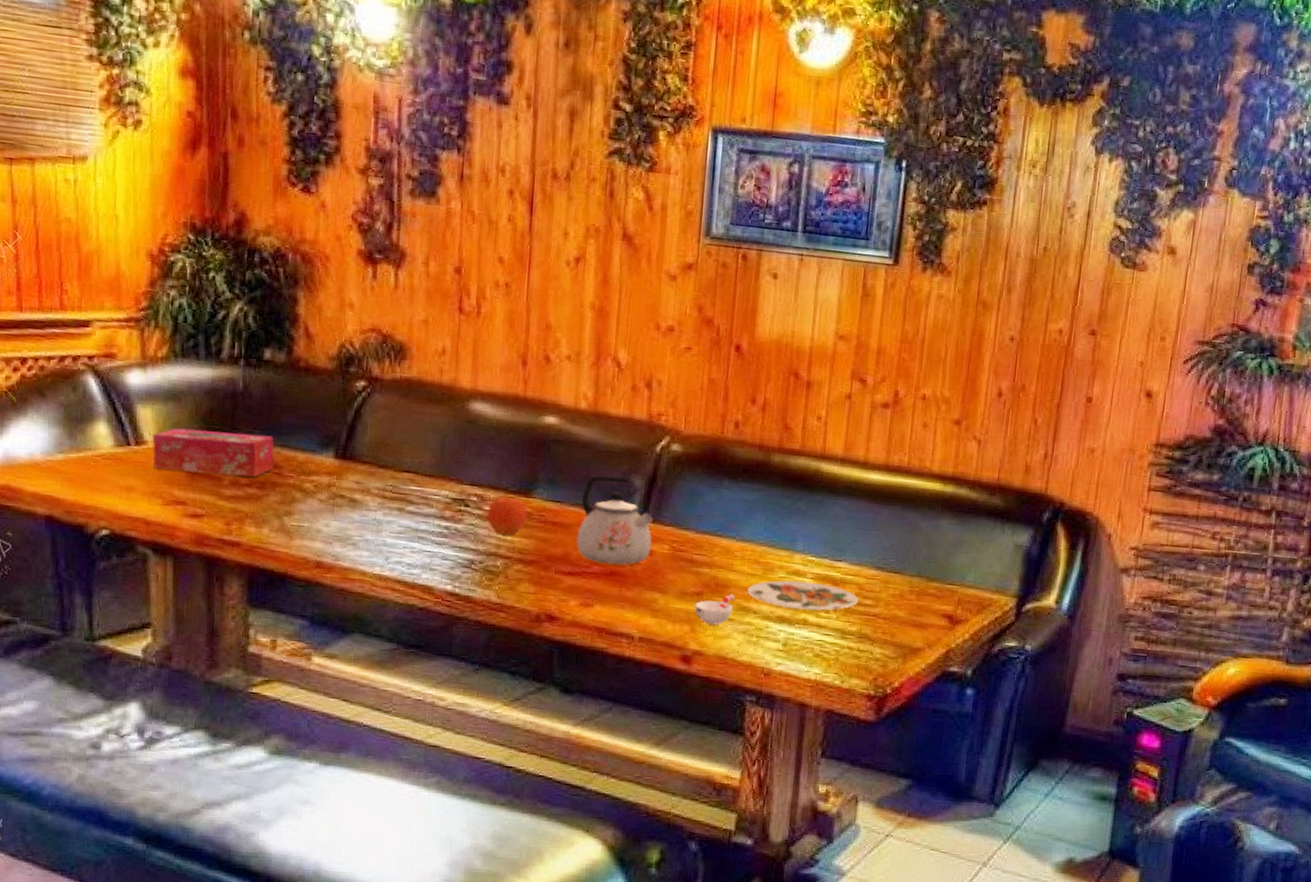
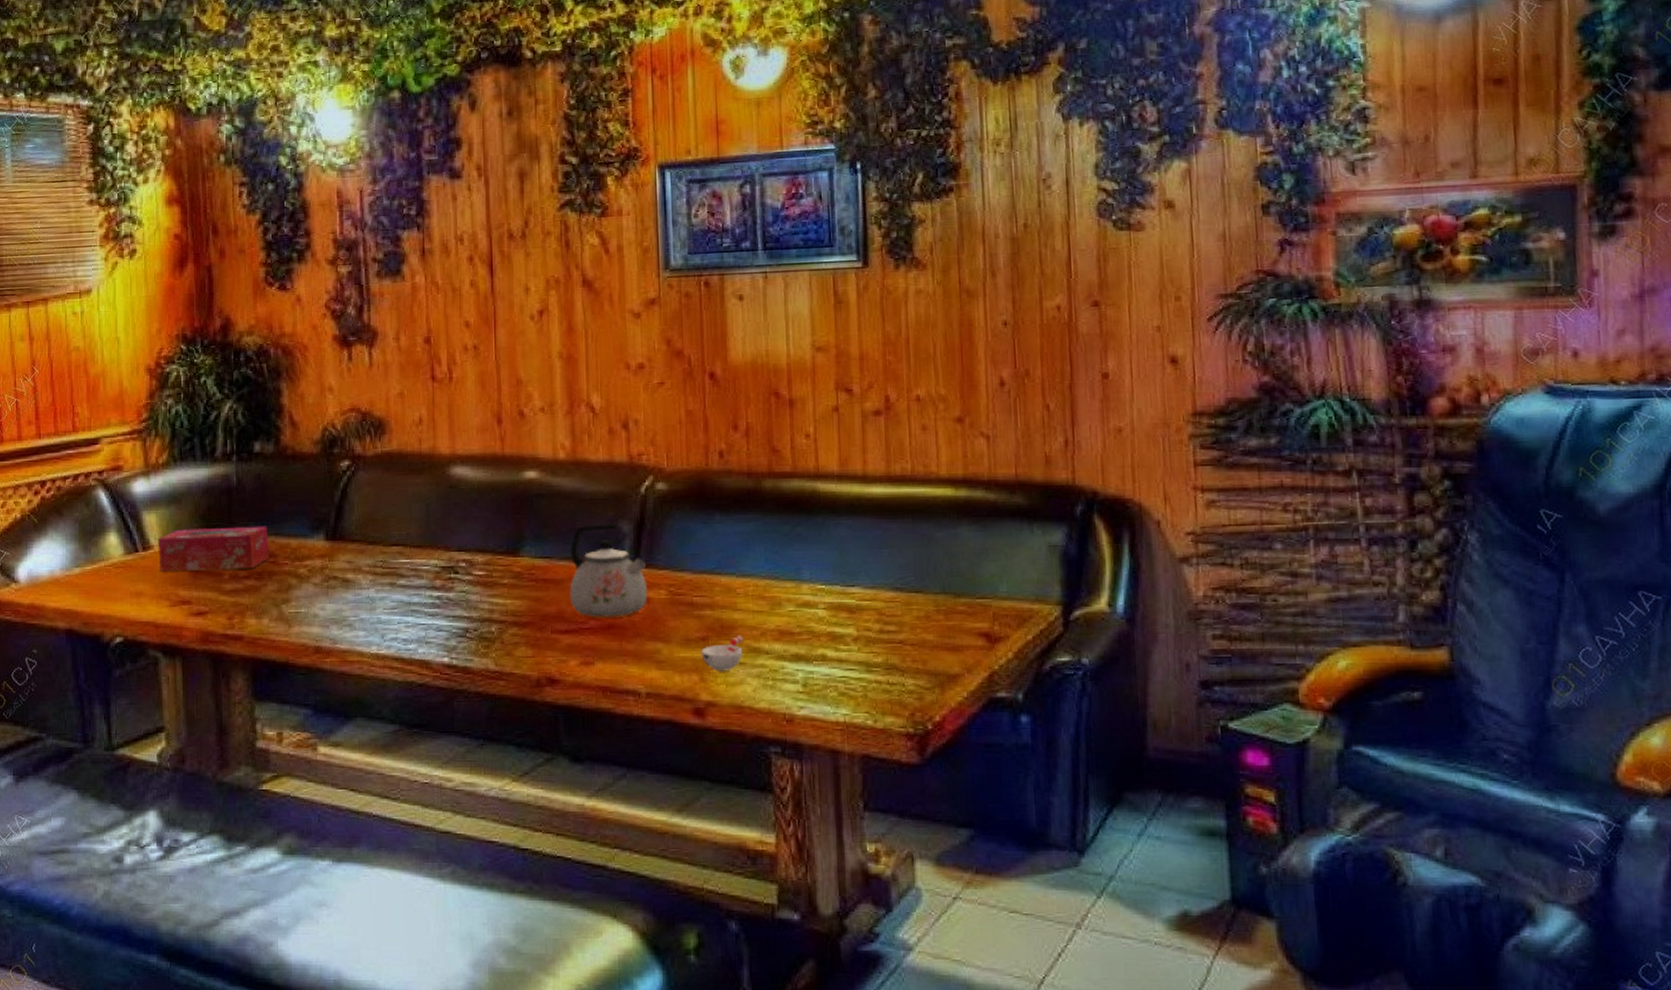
fruit: present [487,496,527,536] -> none [478,558,517,599]
plate: present [747,580,858,611] -> none [756,612,879,645]

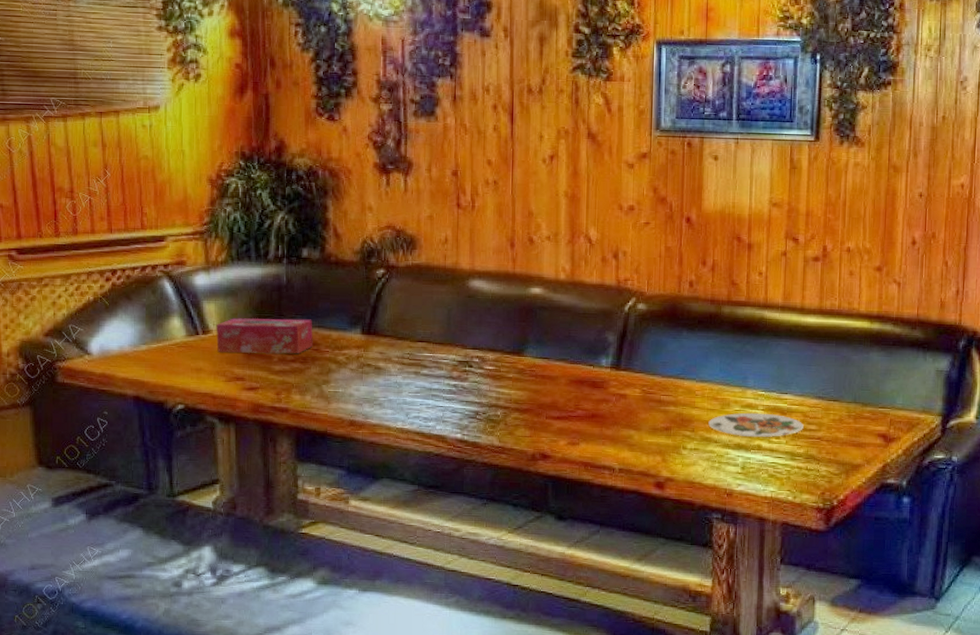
kettle: present [569,524,648,618] -> none [562,334,626,409]
cup: present [701,635,743,672] -> none [664,427,698,455]
plate: none [756,612,879,645] -> present [708,412,804,438]

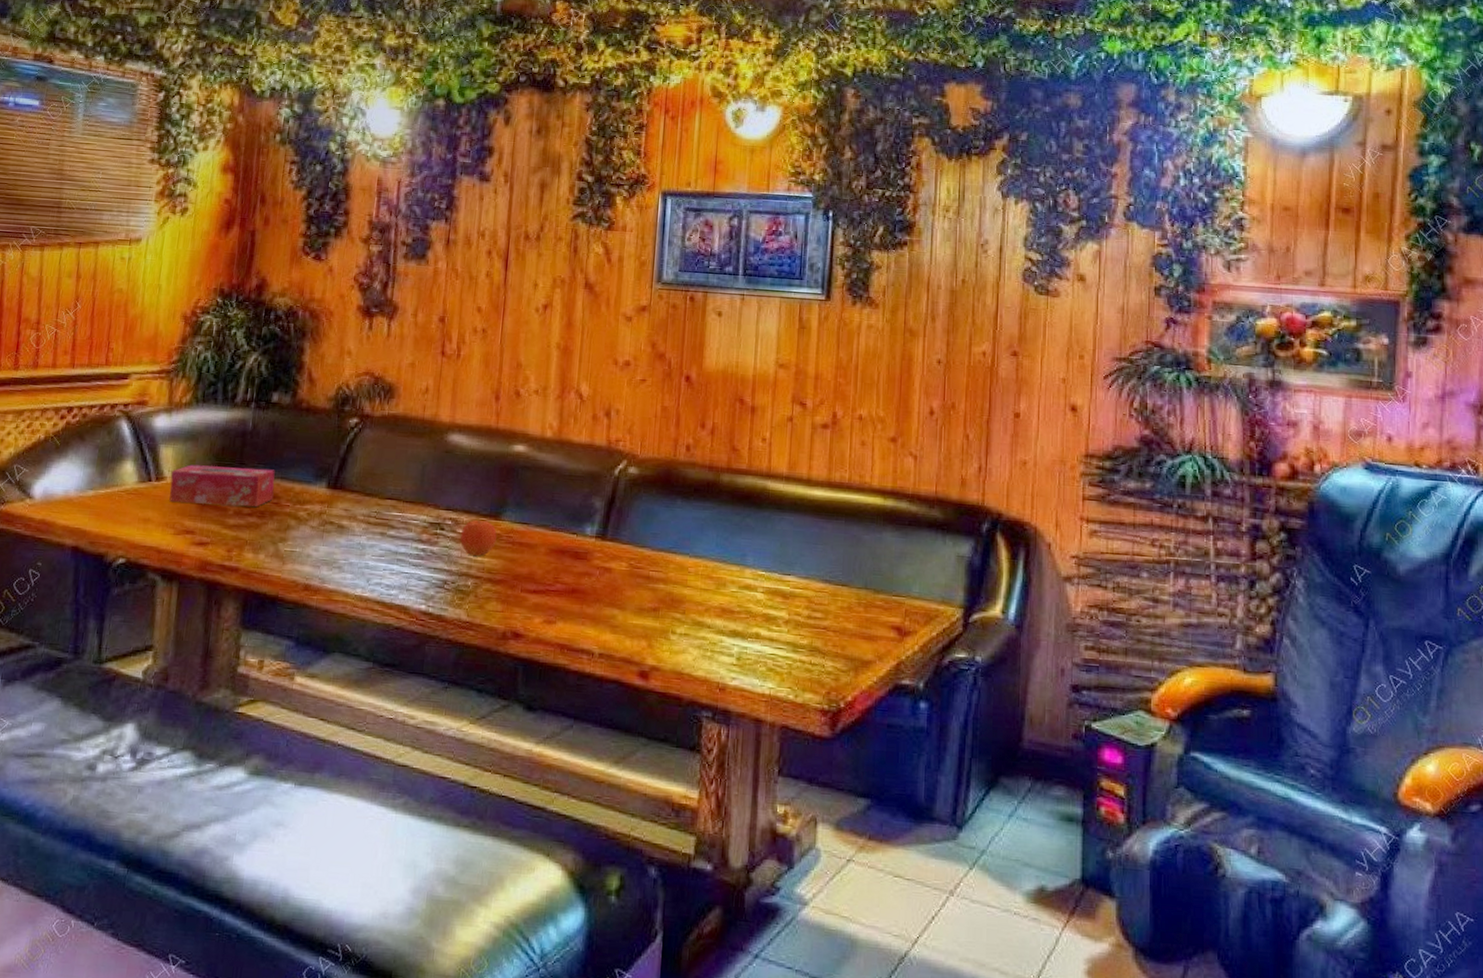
fruit: none [488,356,521,390] -> present [460,519,497,557]
plate: present [708,412,804,438] -> none [701,595,808,625]

